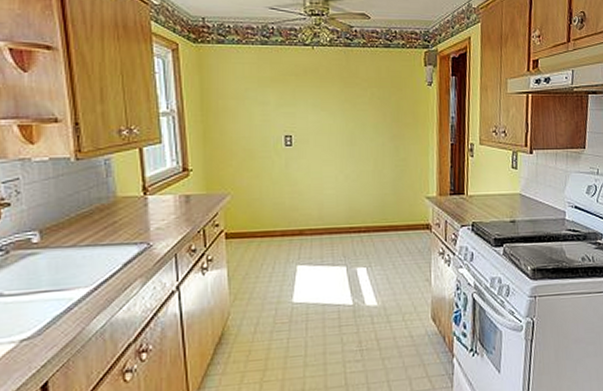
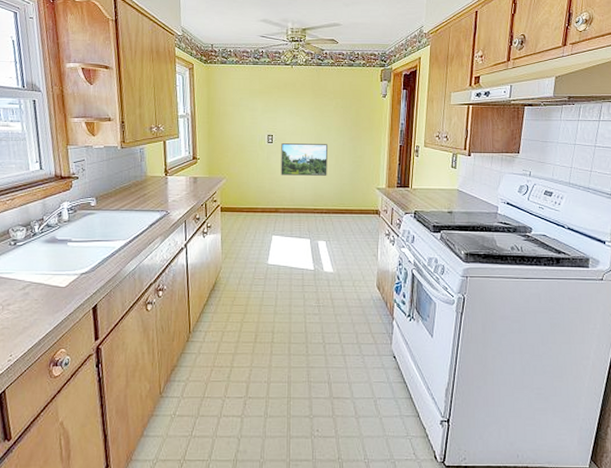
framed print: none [303,145,364,187] -> present [281,143,327,176]

